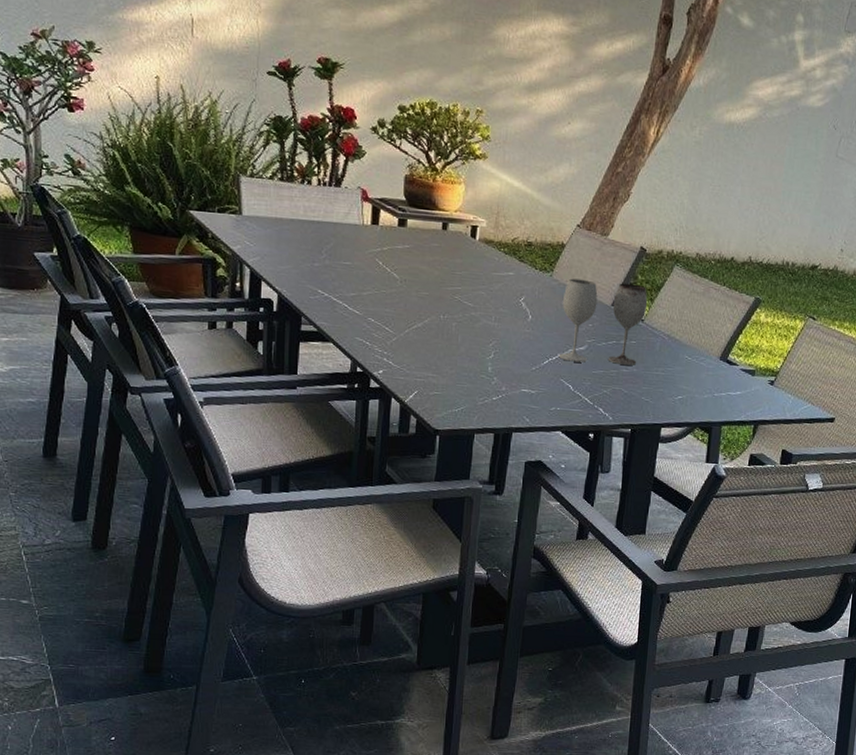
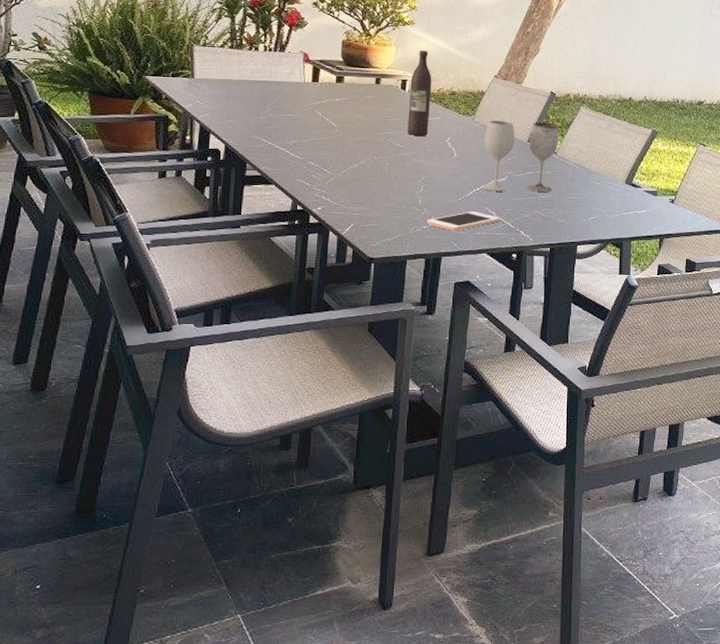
wine bottle: none [477,190,506,295] -> present [407,50,432,137]
cell phone: none [496,383,577,405] -> present [426,211,500,231]

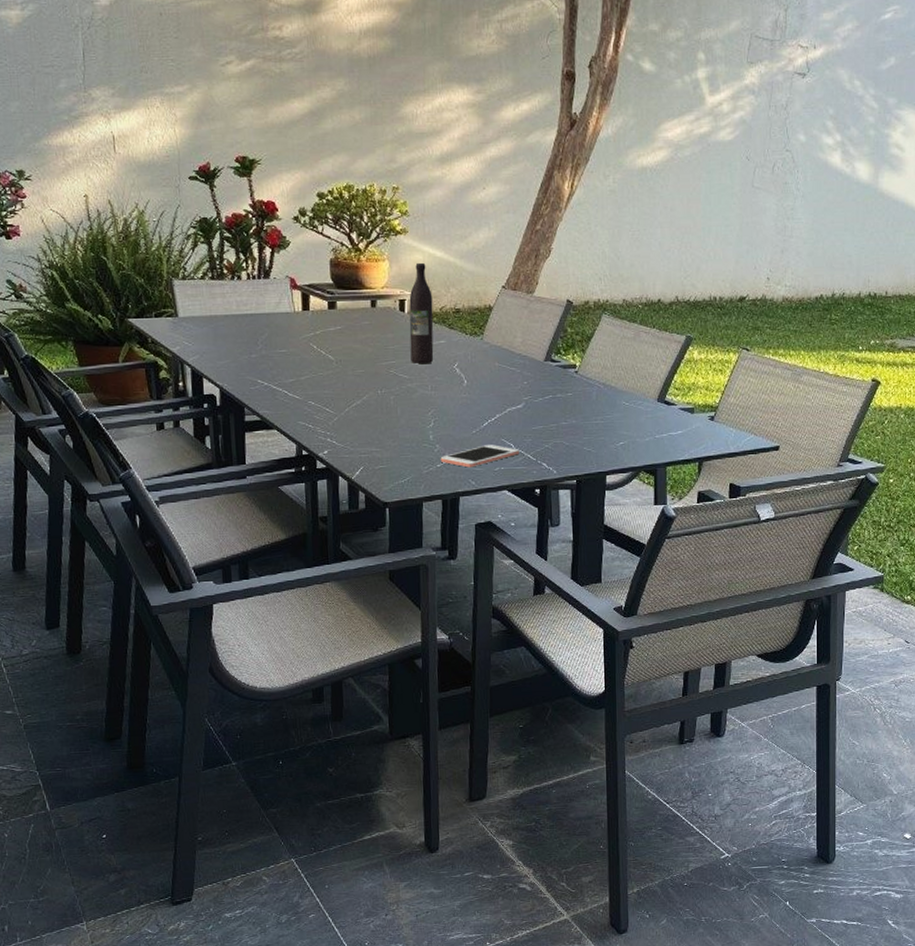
wineglass: present [482,120,559,192] -> none [496,337,580,421]

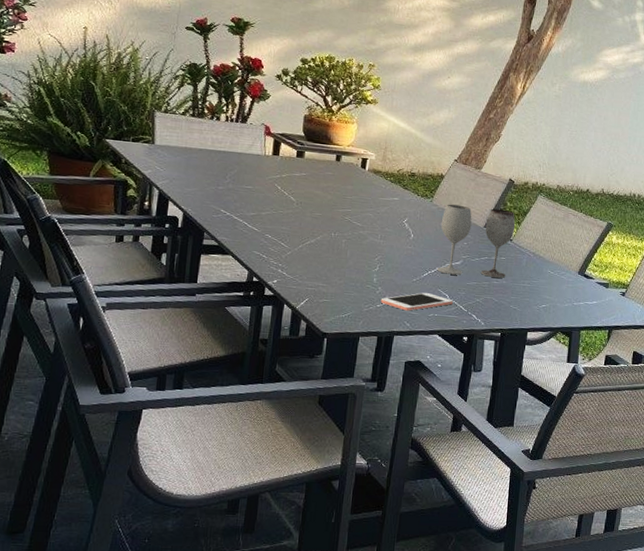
wine bottle: present [409,262,434,364] -> none [365,129,393,216]
wineglass: none [496,337,580,421] -> present [437,204,516,278]

